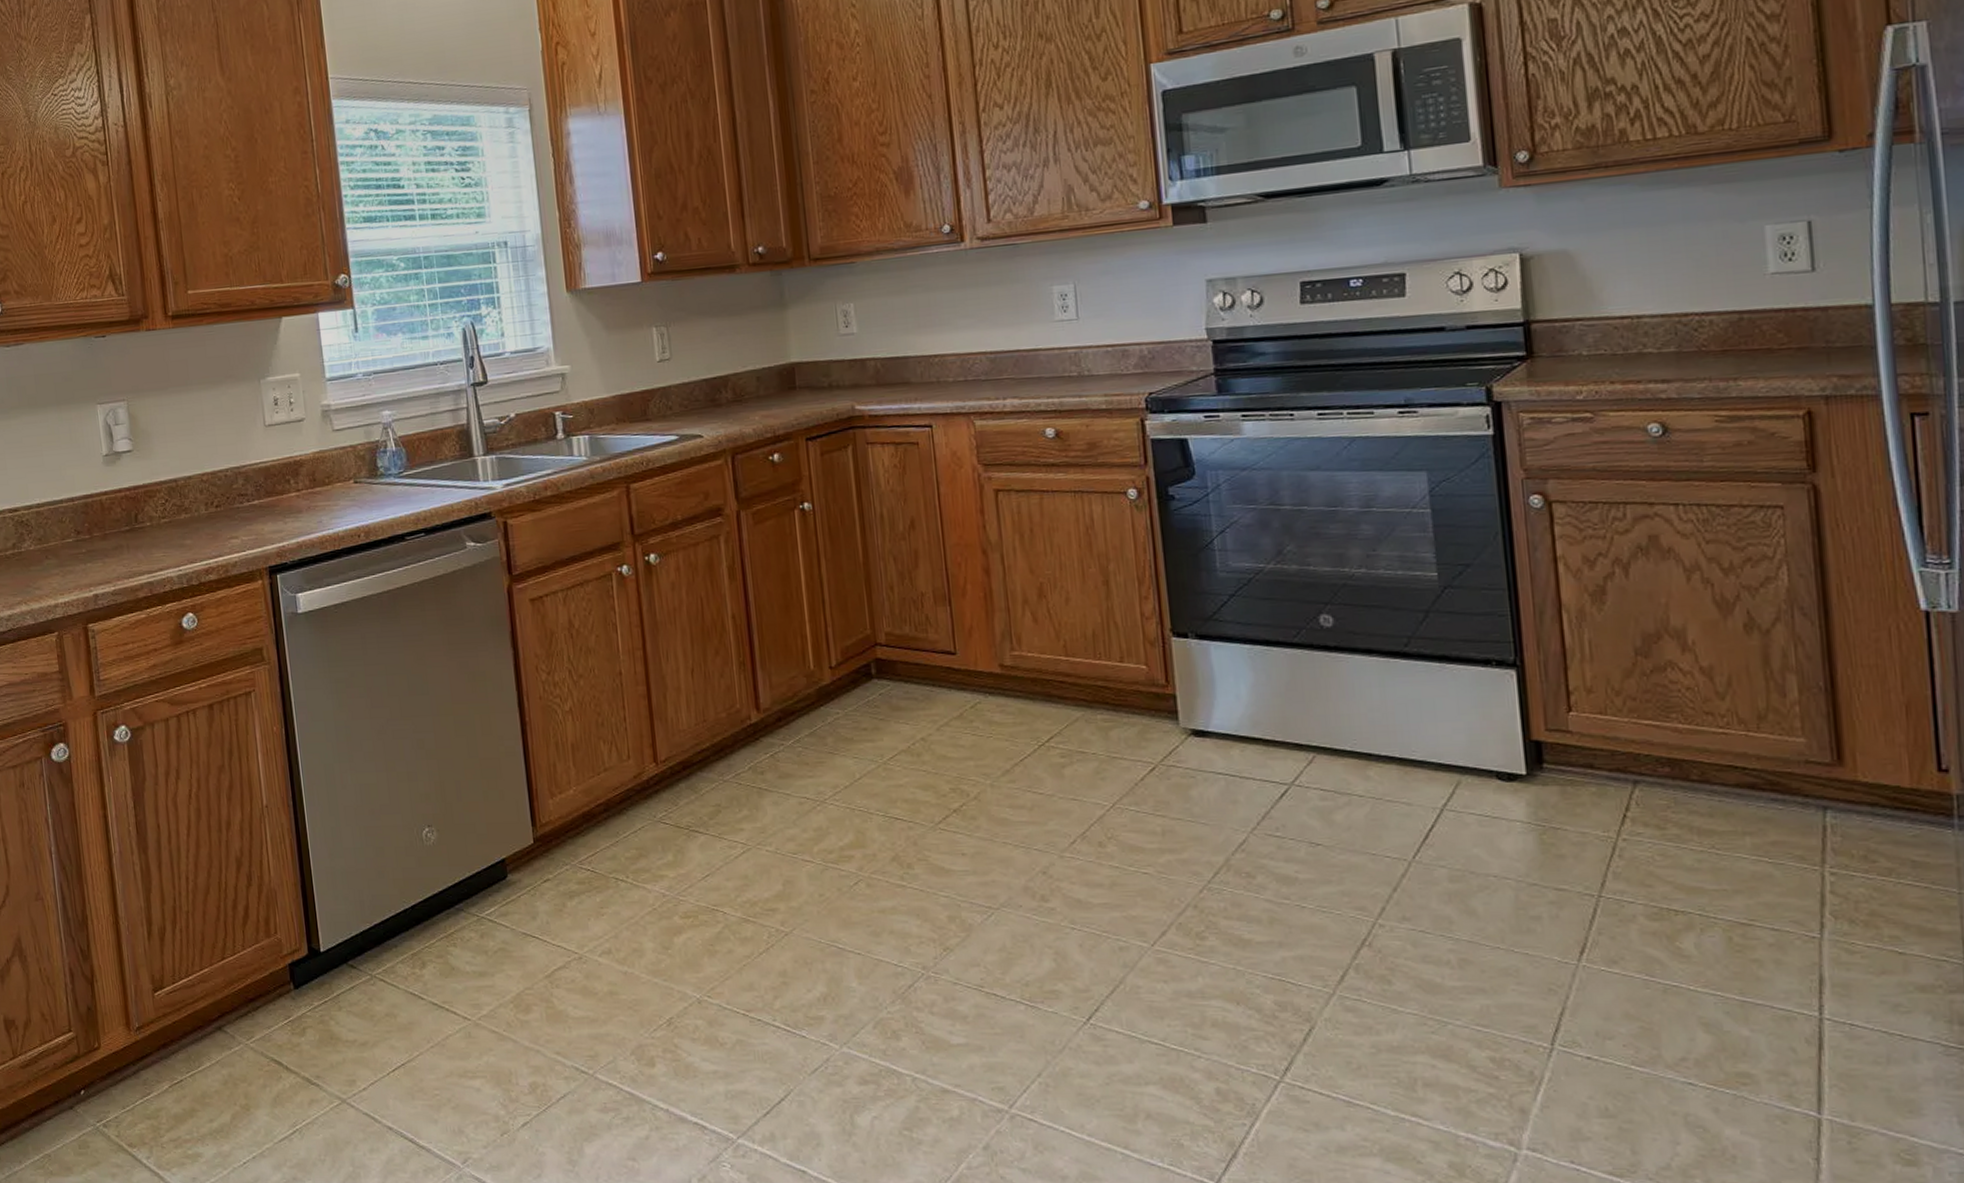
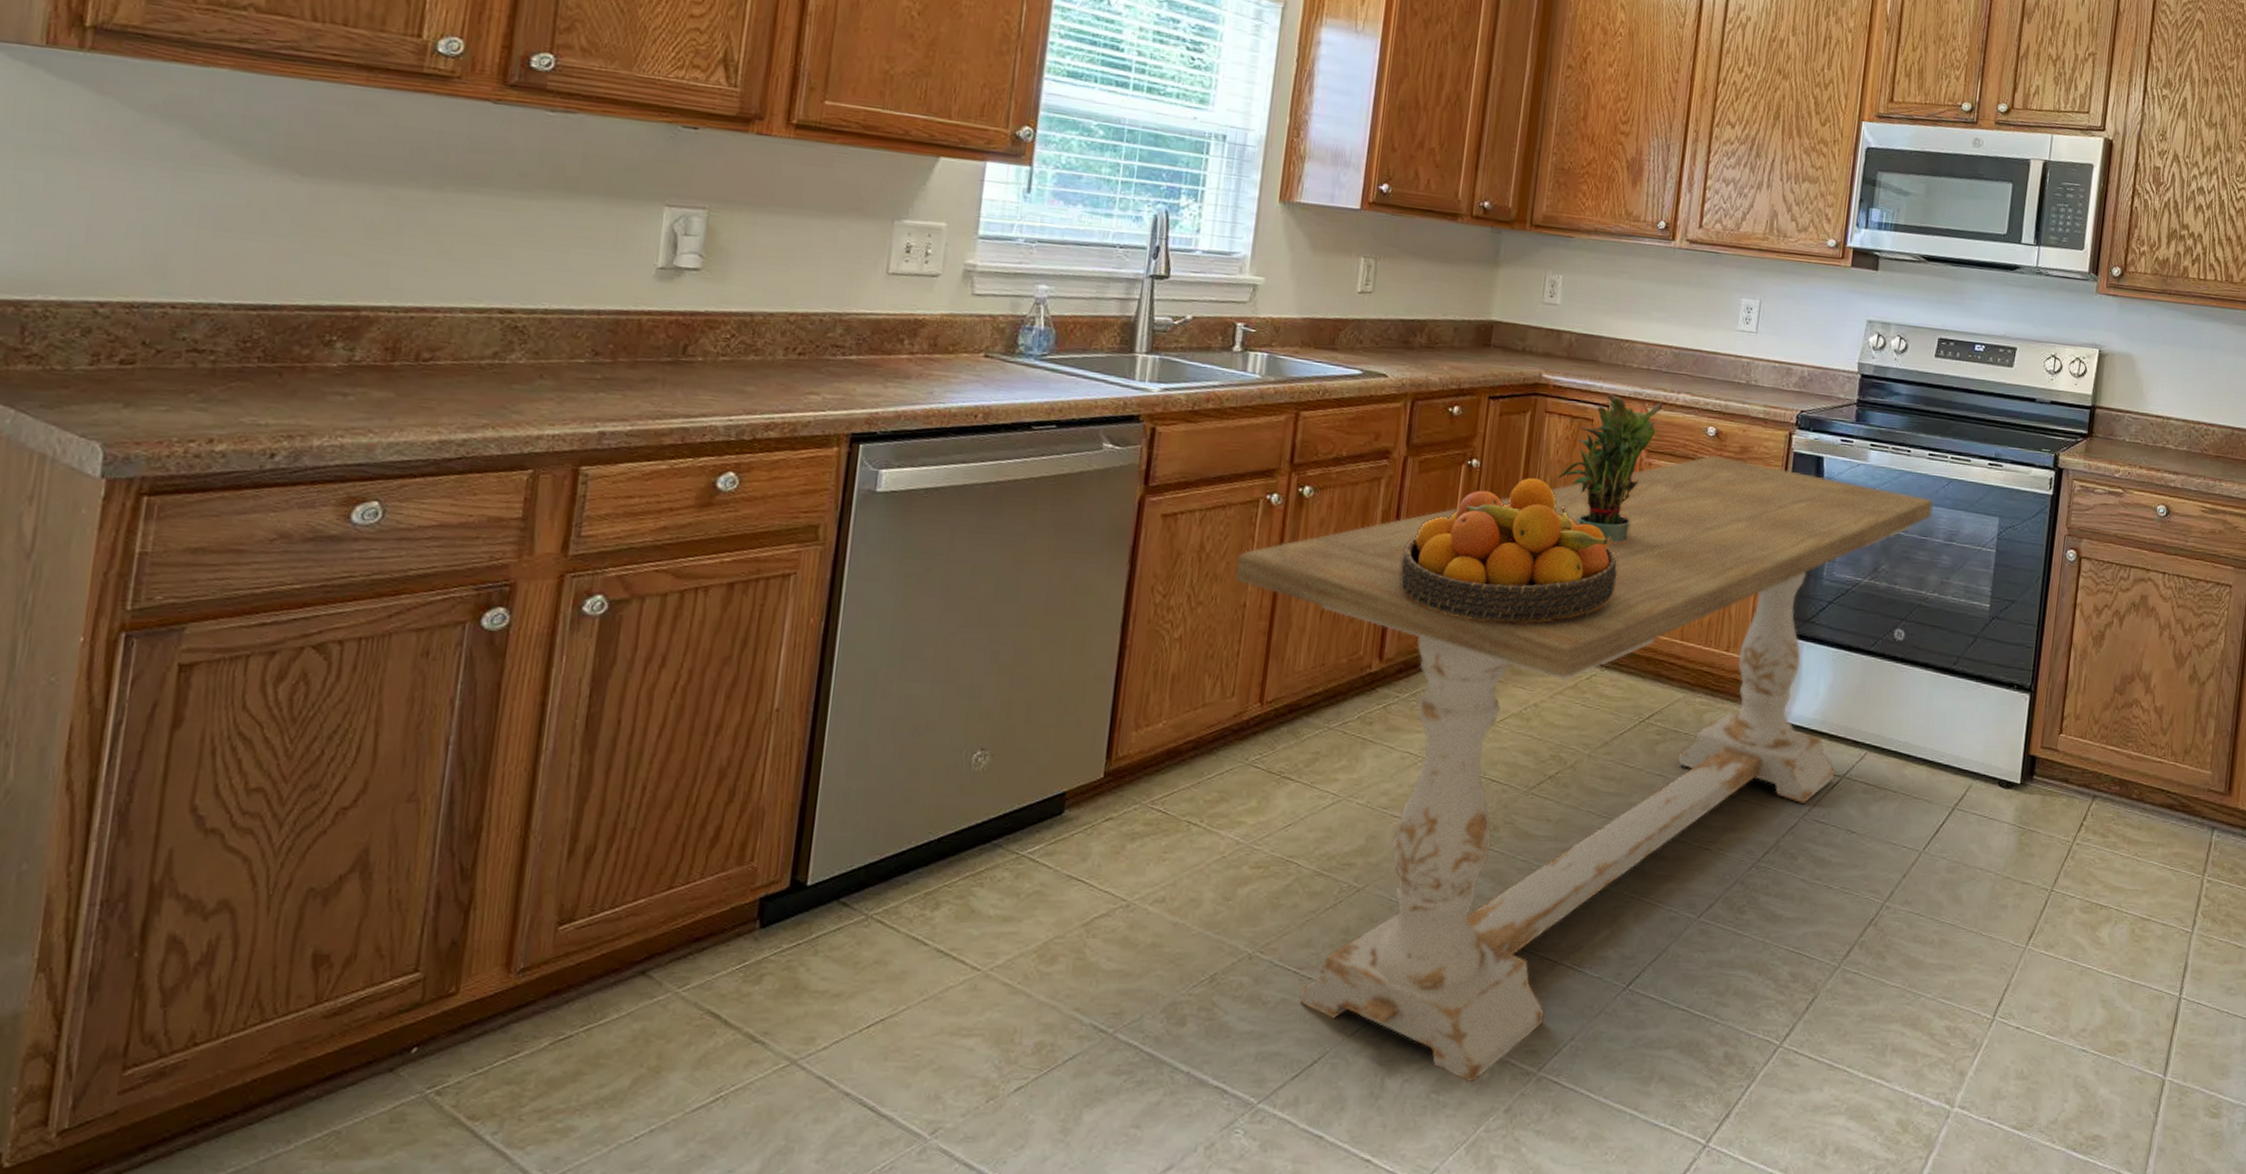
dining table: none [604,457,1337,1120] -> present [1234,456,1933,1083]
fruit bowl: none [755,512,982,662] -> present [1400,478,1618,623]
potted plant: none [893,411,991,565] -> present [1556,393,1663,543]

